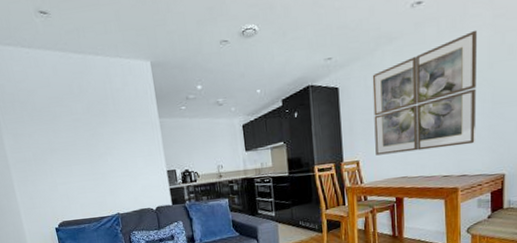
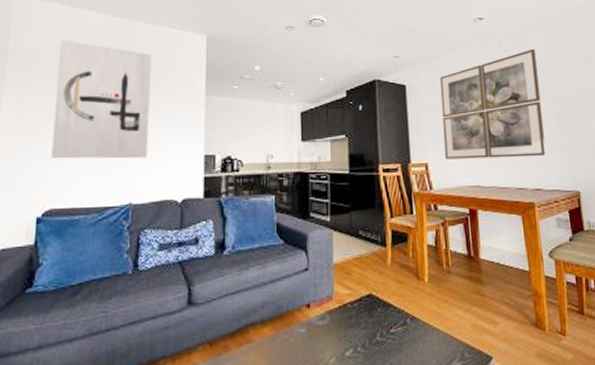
wall art: none [30,81,123,183] -> present [51,40,151,159]

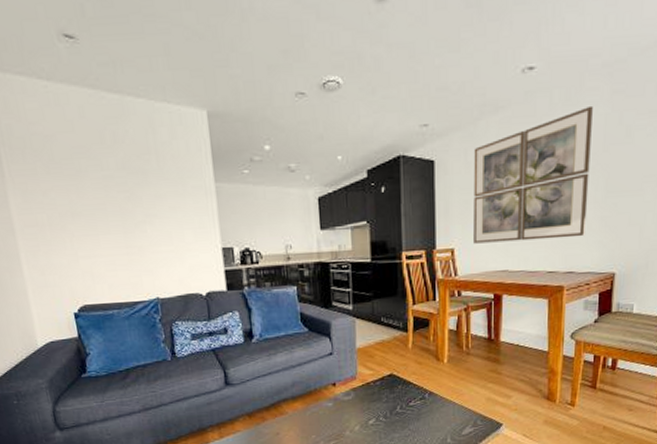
wall art: present [51,40,151,159] -> none [48,124,166,257]

